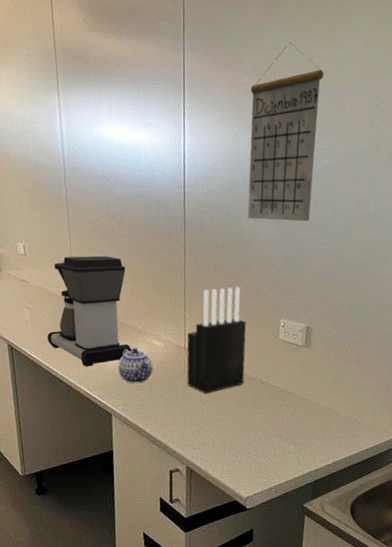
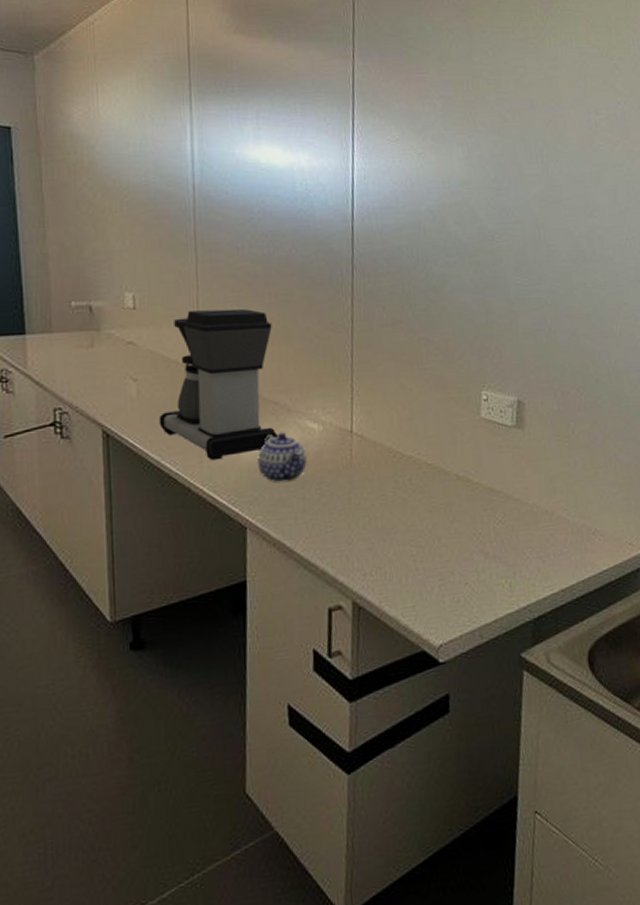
knife block: present [186,287,247,394] -> none [353,348,437,495]
calendar: present [247,41,324,222] -> none [436,49,530,264]

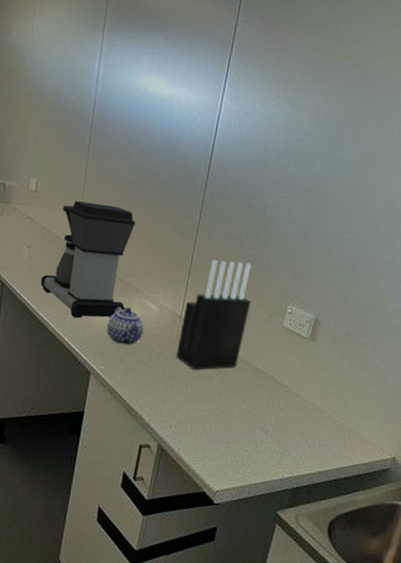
knife block: none [353,348,437,495] -> present [176,259,251,370]

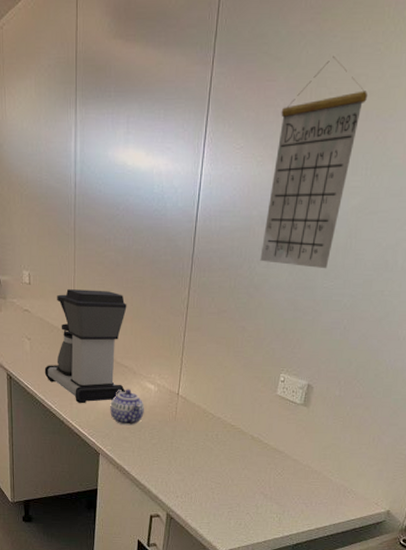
knife block: present [176,259,251,370] -> none [177,334,244,443]
calendar: none [273,19,382,208] -> present [260,55,368,269]

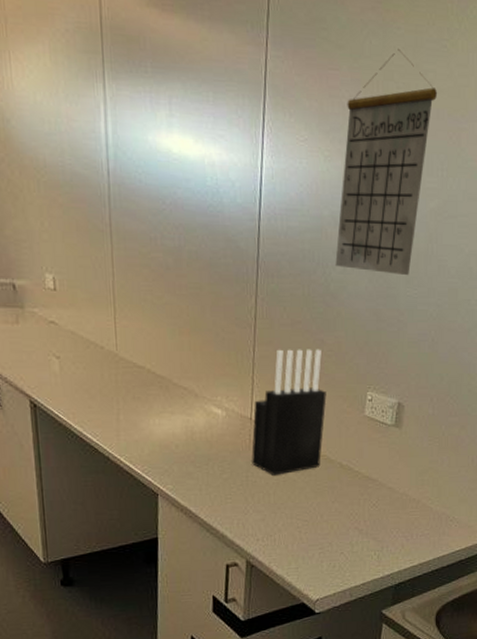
coffee maker: present [44,289,127,404] -> none [80,297,186,435]
teapot: present [110,389,144,426] -> none [168,415,211,459]
knife block: none [177,334,244,443] -> present [251,349,327,476]

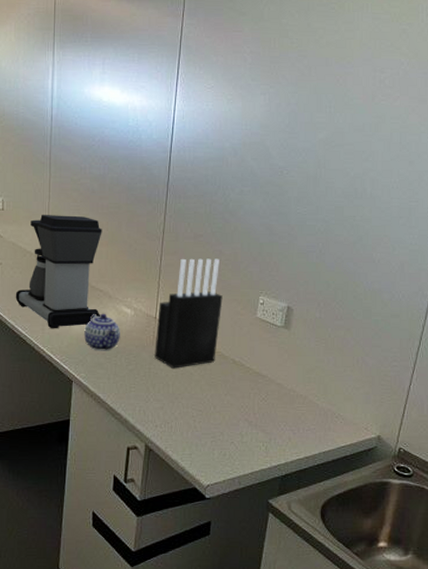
coffee maker: none [80,297,186,435] -> present [15,215,102,329]
teapot: none [168,415,211,459] -> present [84,313,120,351]
calendar: present [335,48,438,276] -> none [234,12,327,196]

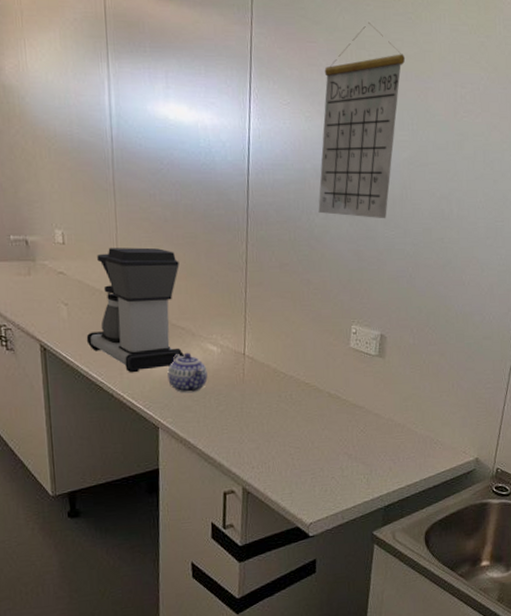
knife block: present [155,258,223,368] -> none [245,288,314,406]
calendar: none [234,12,327,196] -> present [318,21,406,219]

